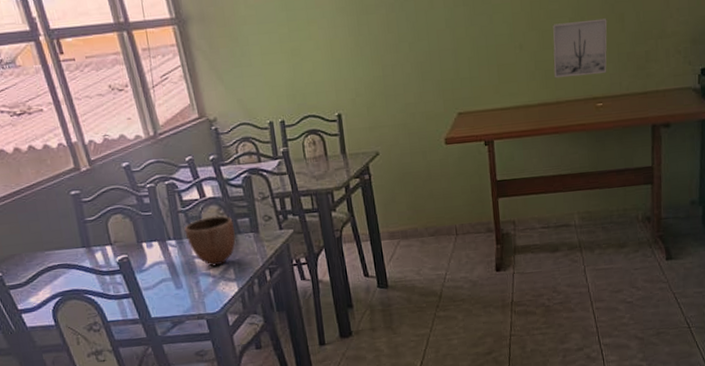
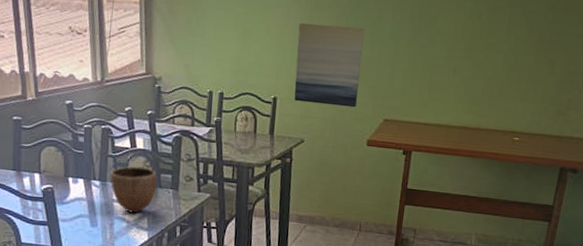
wall art: none [348,22,426,114] -> present [294,23,364,108]
wall art: present [553,18,607,79] -> none [480,56,539,112]

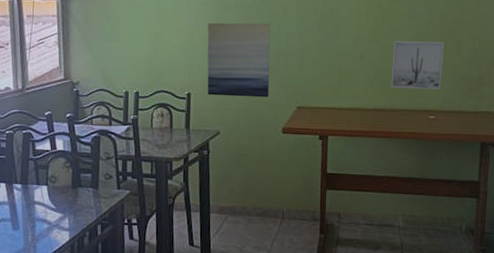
decorative bowl: present [110,166,158,214] -> none [31,167,78,214]
wall art: none [480,56,539,112] -> present [391,41,445,90]

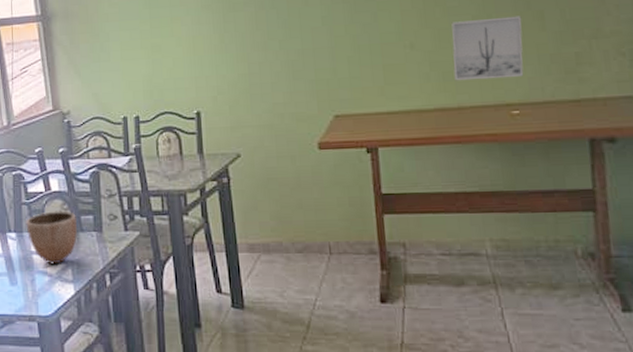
decorative bowl: none [31,167,78,214] -> present [26,210,78,265]
wall art: present [207,22,270,98] -> none [213,20,296,112]

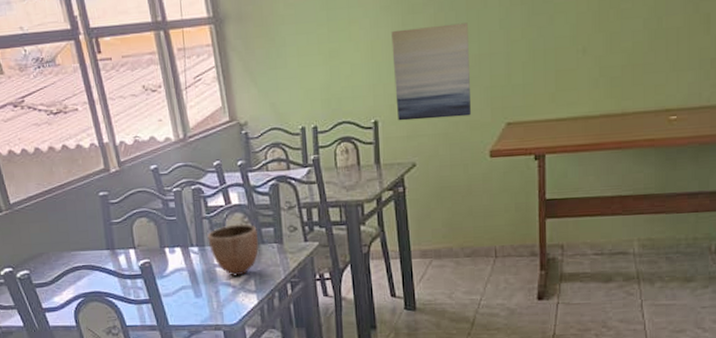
wall art: none [213,20,296,112] -> present [391,23,471,121]
wall art: present [451,16,524,81] -> none [621,19,689,87]

